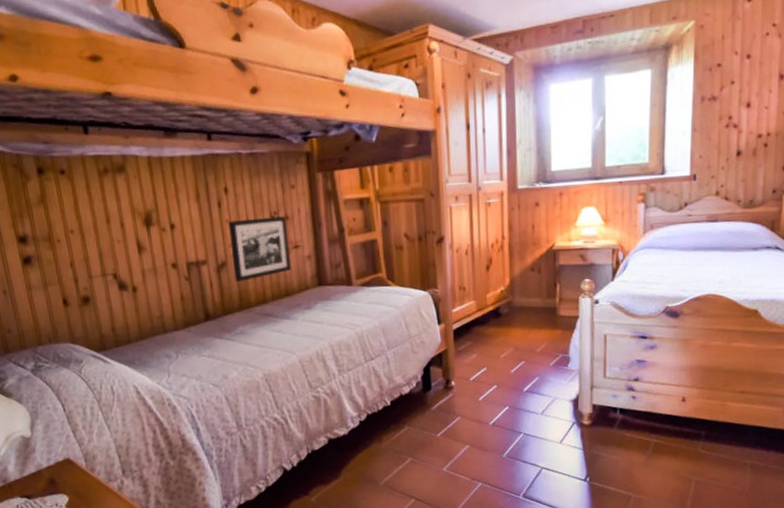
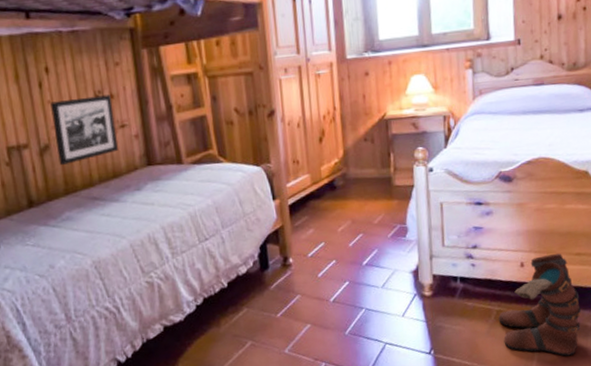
boots: none [656,390,742,492] -> present [498,253,582,357]

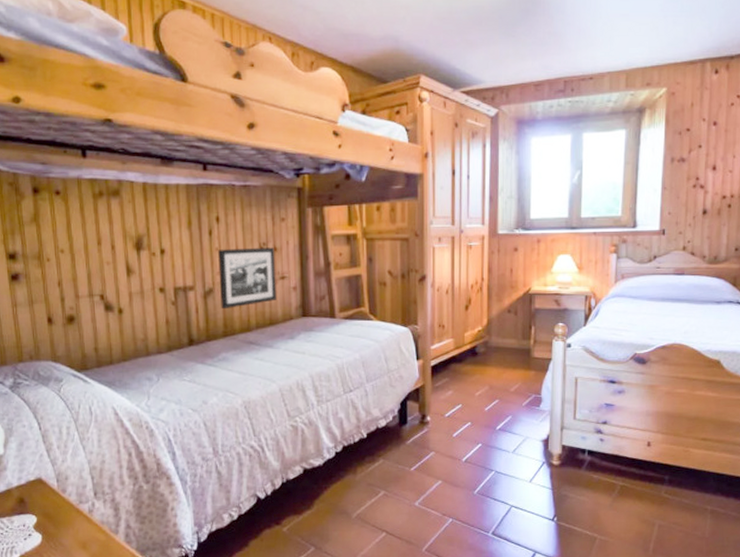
boots: present [498,253,582,357] -> none [622,436,703,536]

